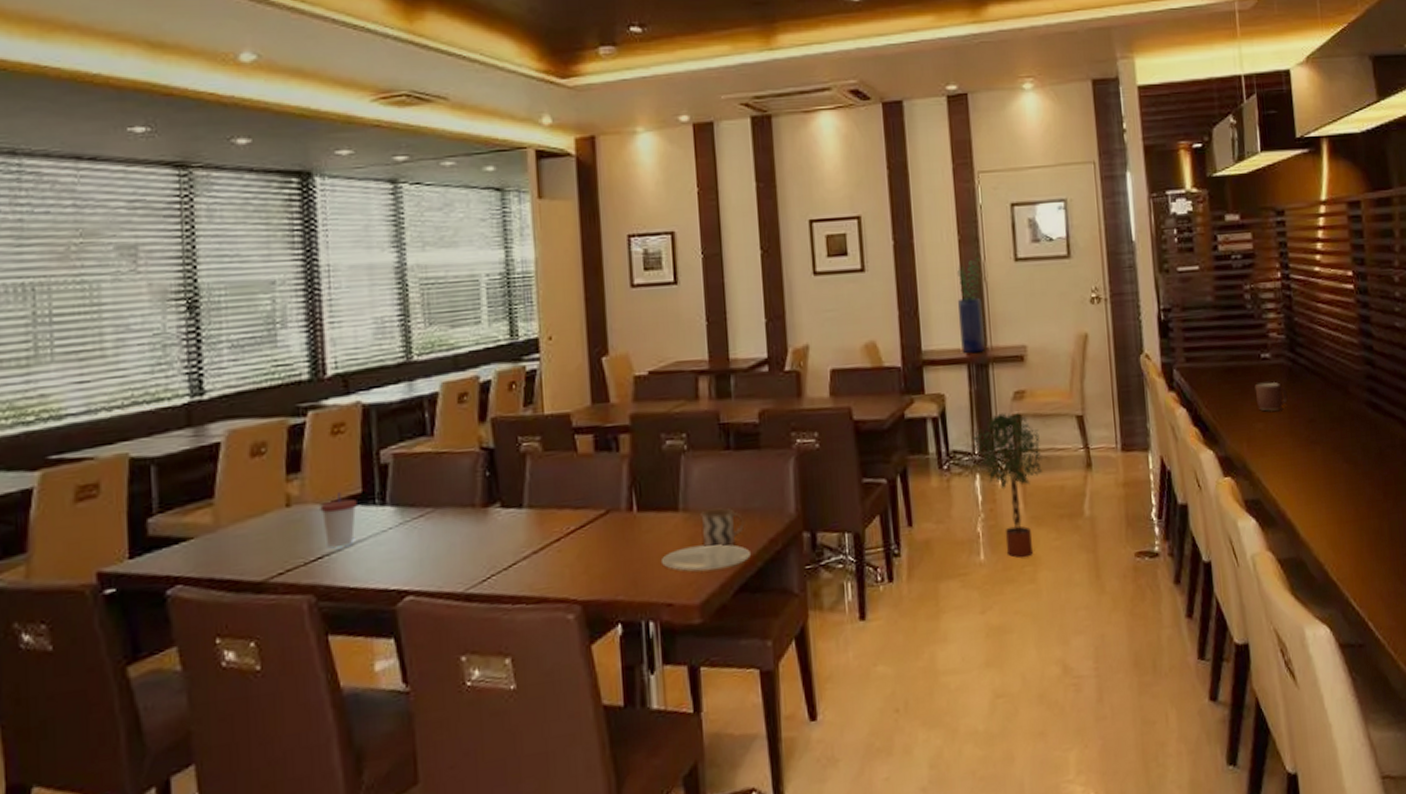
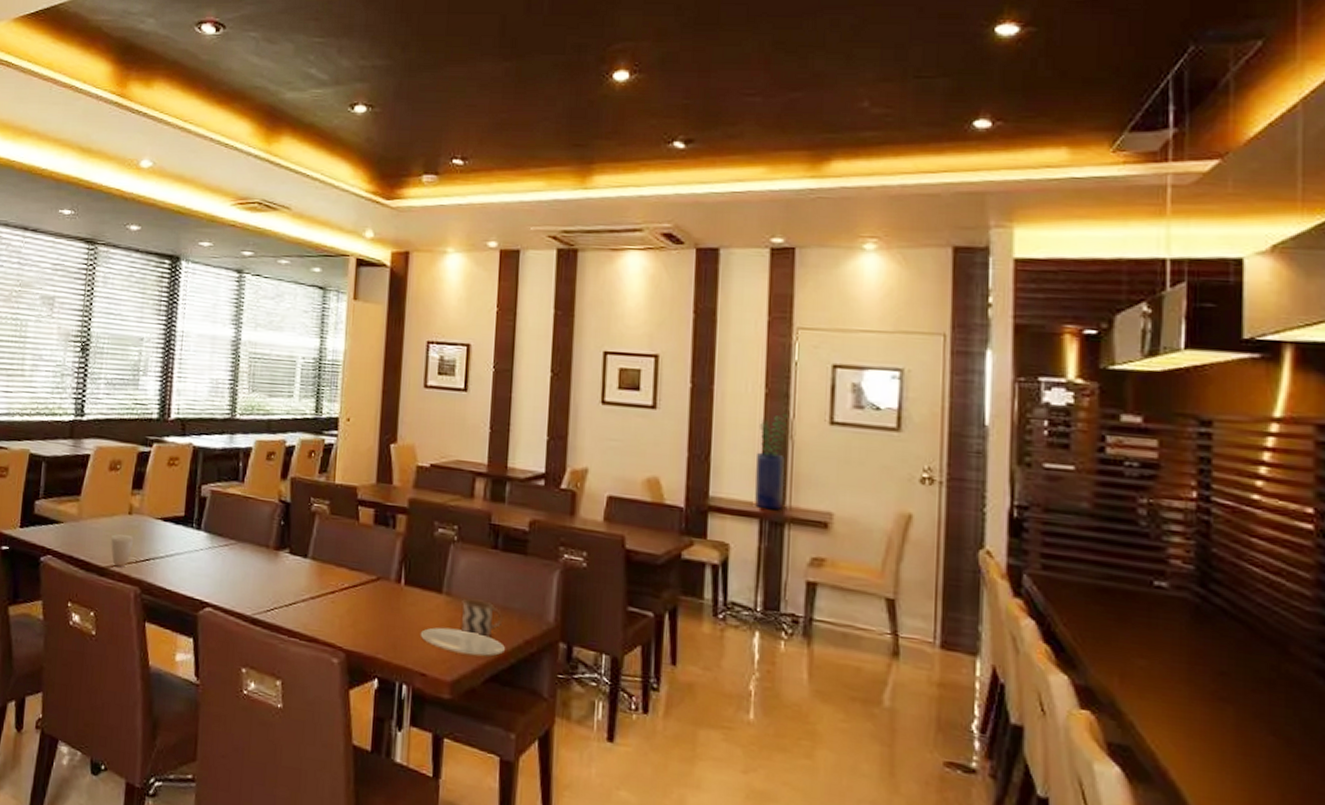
cup: none [266,533,299,576] -> present [111,534,135,567]
cup: present [320,492,357,549] -> none [152,512,180,556]
potted tree: present [971,413,1047,558] -> none [755,576,843,731]
mug: present [1254,382,1288,413] -> none [1139,613,1189,651]

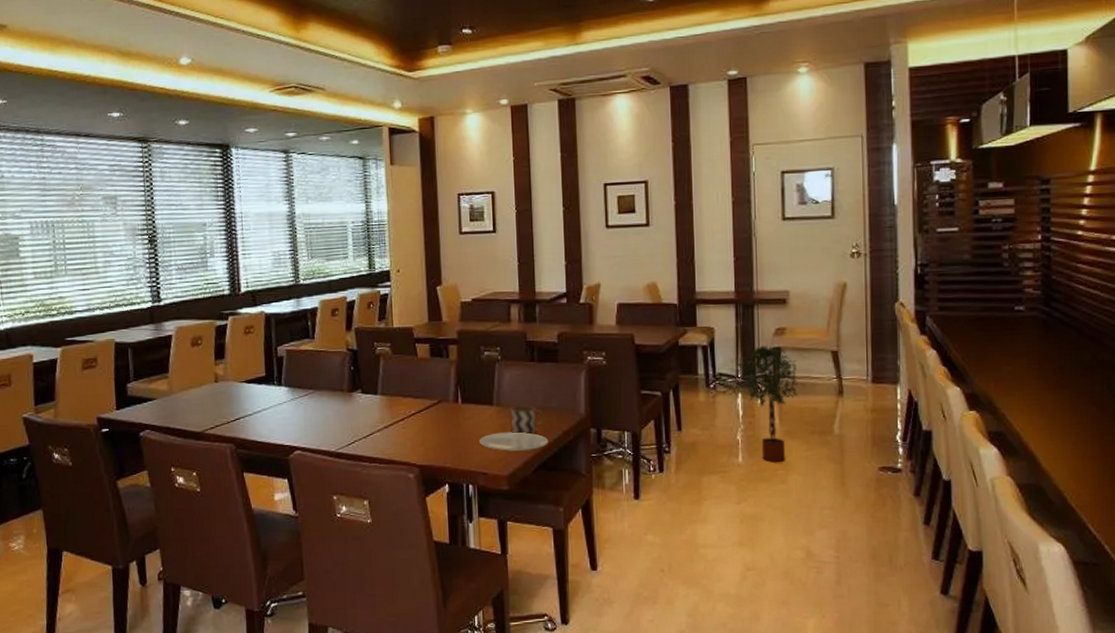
cup: present [111,534,135,567] -> none [202,400,224,429]
vase: present [755,409,788,511] -> none [728,212,753,296]
potted tree: none [755,576,843,731] -> present [736,345,802,463]

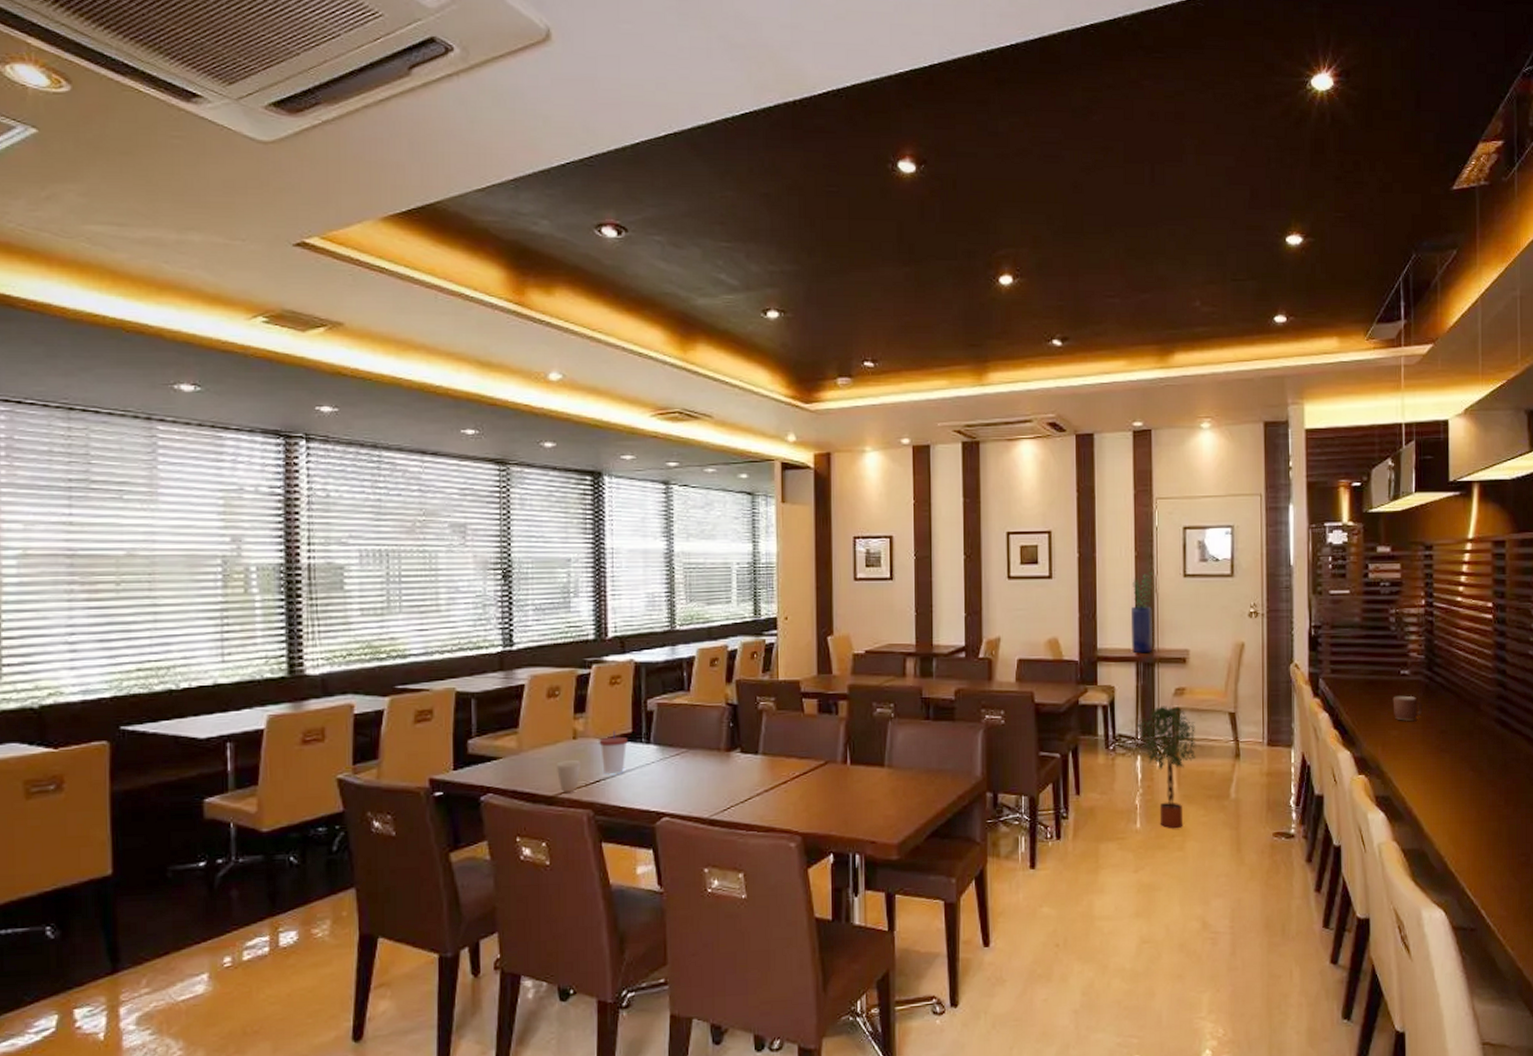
cup: none [202,400,224,429] -> present [557,759,582,792]
cup: none [237,375,262,413] -> present [599,731,628,775]
plate: present [478,432,548,452] -> none [867,796,942,818]
cup: present [510,405,545,435] -> none [902,767,939,799]
vase: none [728,212,753,296] -> present [1130,567,1154,654]
mug: none [1006,331,1039,358] -> present [1393,695,1423,722]

